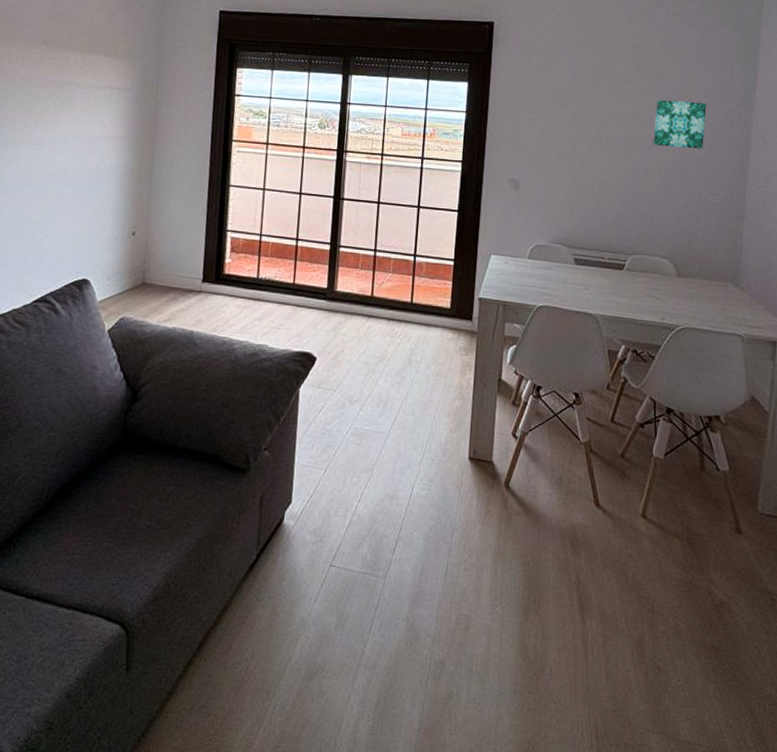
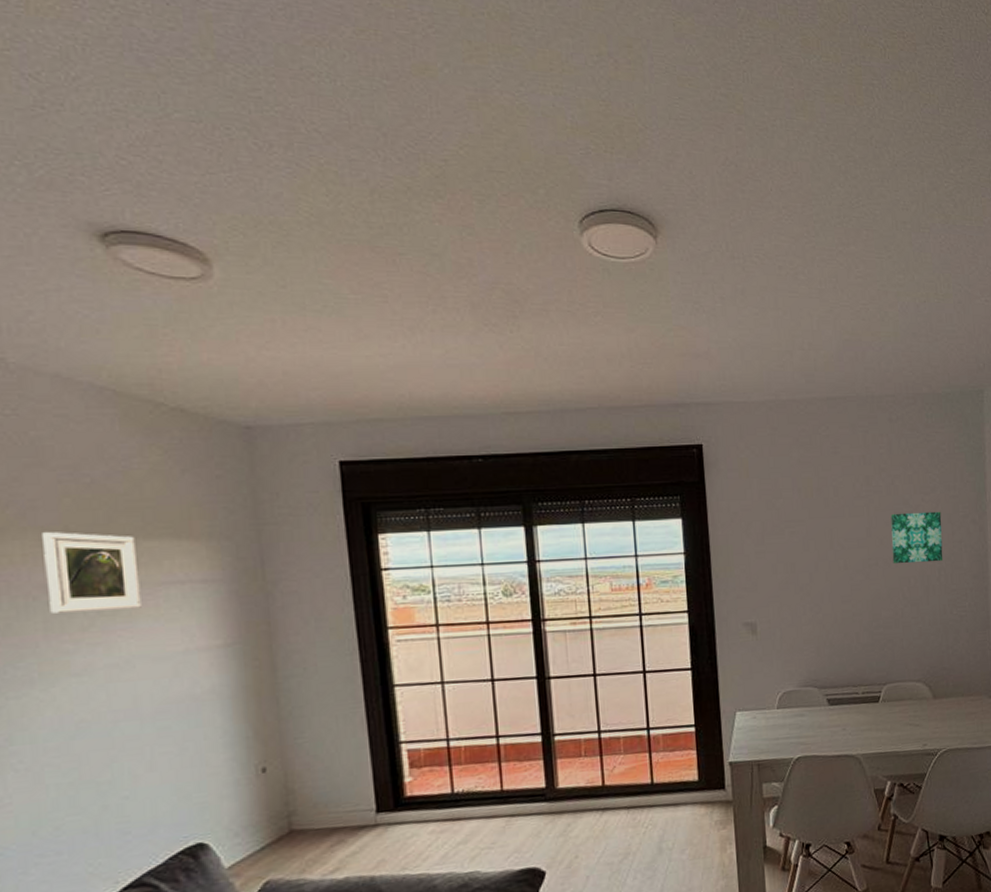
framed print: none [25,42,83,102] -> present [42,532,142,614]

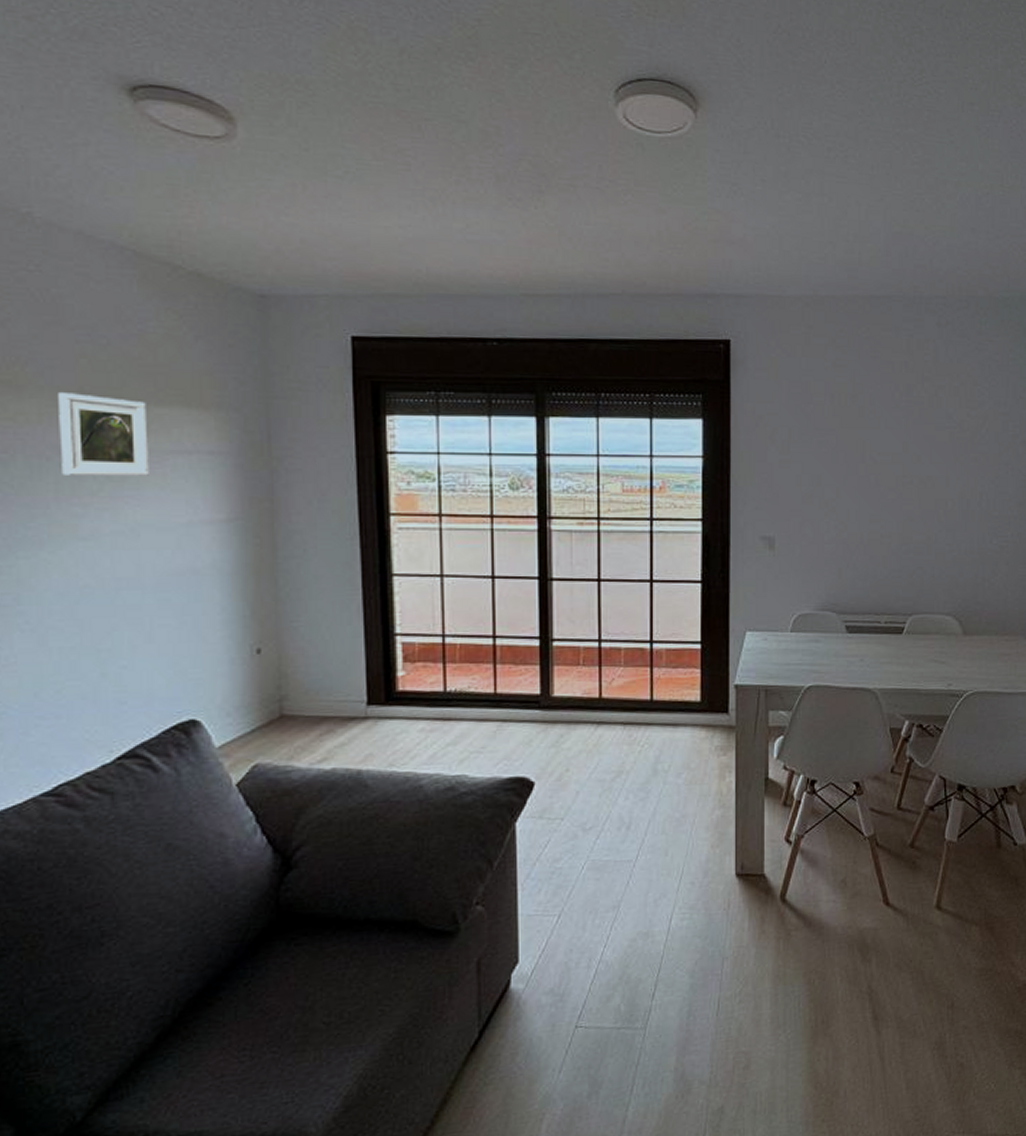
wall art: present [890,511,943,564] -> none [929,428,988,485]

